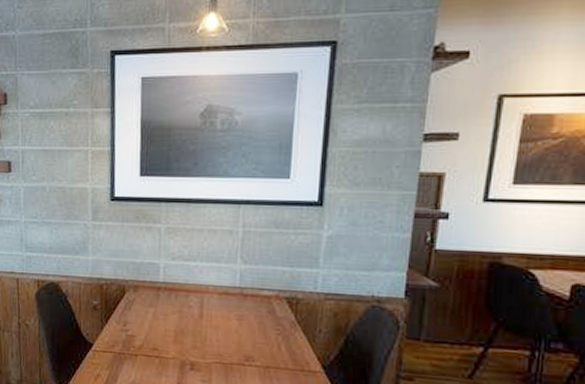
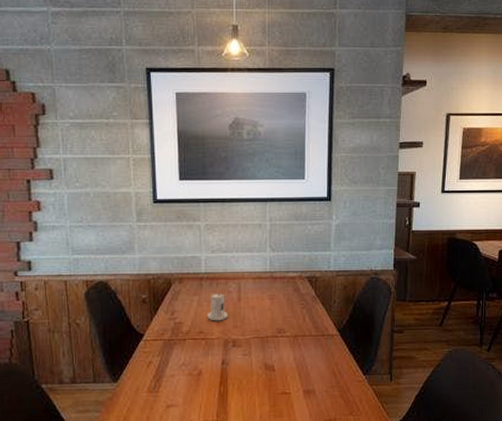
candle: none [163,305,187,339] -> present [207,291,228,321]

